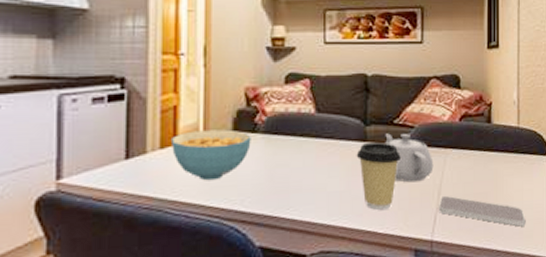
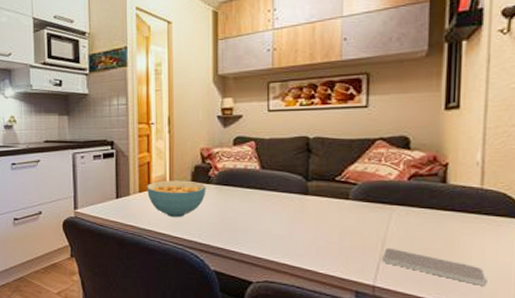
coffee cup: present [356,141,402,210] -> none [298,195,344,253]
teapot: present [385,133,434,183] -> none [326,189,378,233]

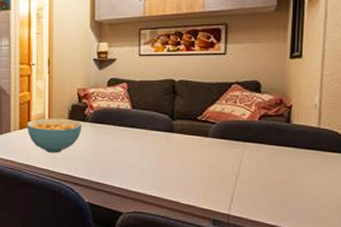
smartphone: present [382,247,487,286] -> none [236,180,322,213]

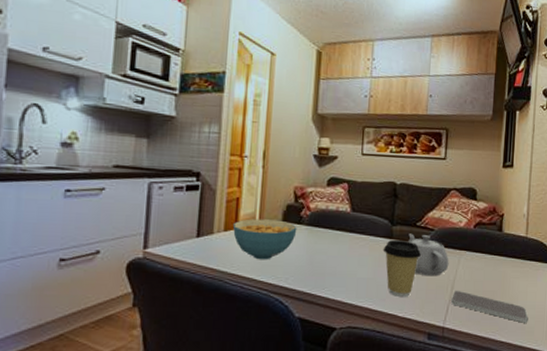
coffee cup: none [164,133,204,186] -> present [383,239,422,297]
teapot: none [189,127,233,167] -> present [408,233,449,277]
smartphone: none [236,180,322,213] -> present [451,290,528,323]

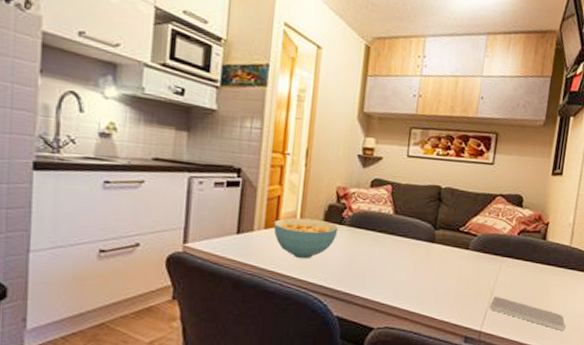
coffee cup: present [383,239,422,297] -> none [424,243,463,300]
teapot: present [408,233,449,277] -> none [450,238,491,282]

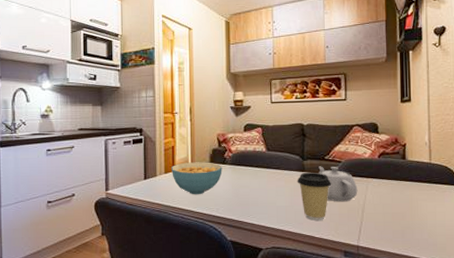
coffee cup: none [424,243,463,300] -> present [297,172,332,220]
teapot: none [450,238,491,282] -> present [318,166,358,202]
smartphone: present [490,295,566,331] -> none [363,213,439,240]

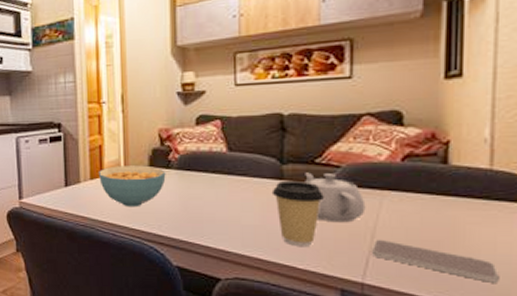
smartphone: none [363,213,439,240] -> present [372,239,500,283]

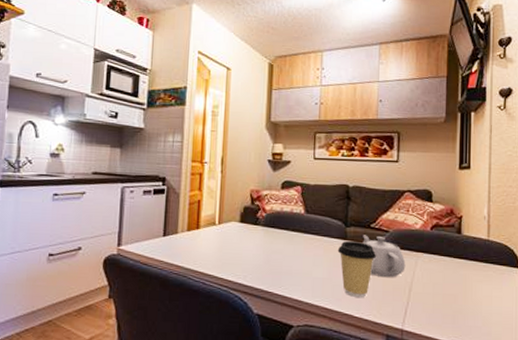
cereal bowl: present [99,165,166,208] -> none [195,219,254,259]
smartphone: present [372,239,500,283] -> none [410,292,495,329]

